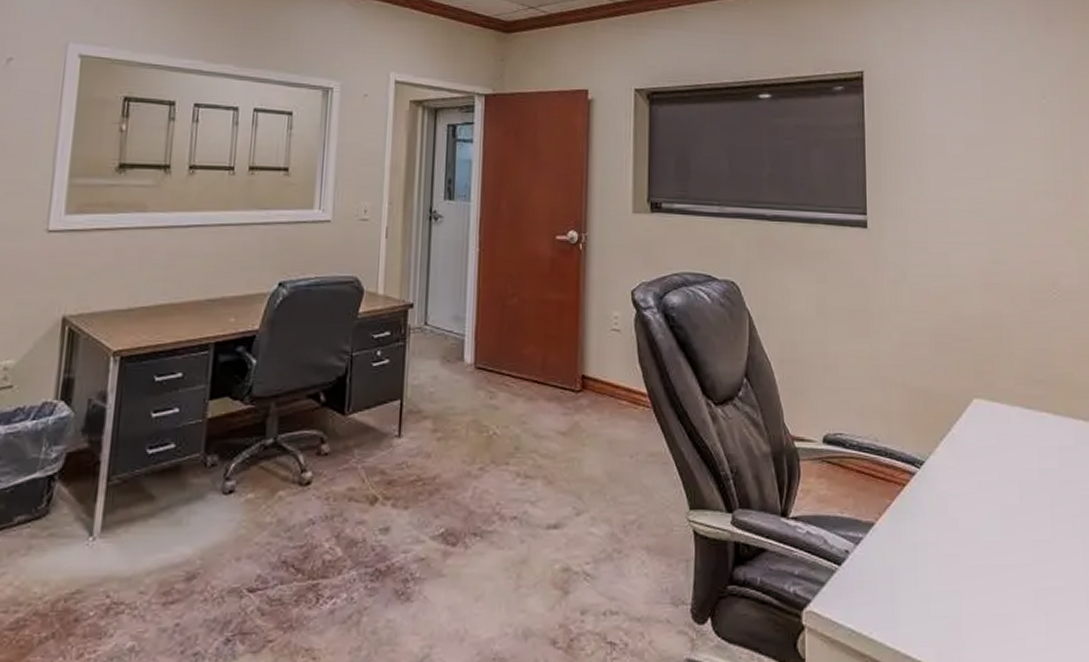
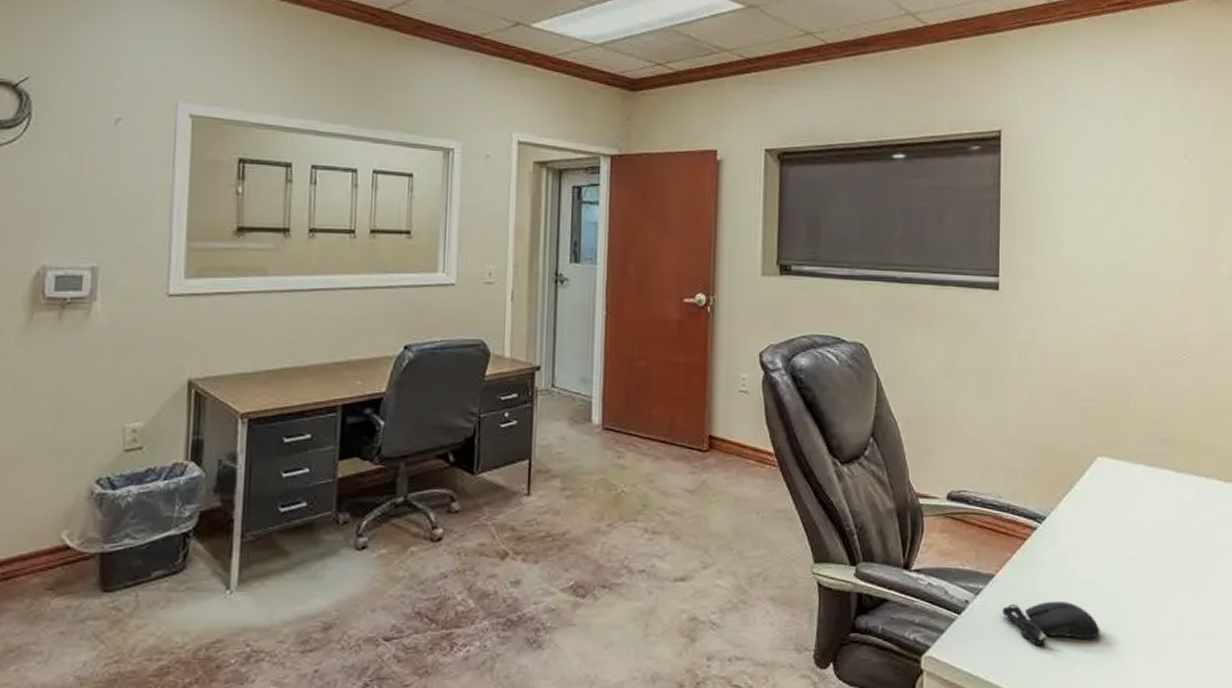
computer mouse: none [884,551,986,601] -> present [1002,600,1100,646]

